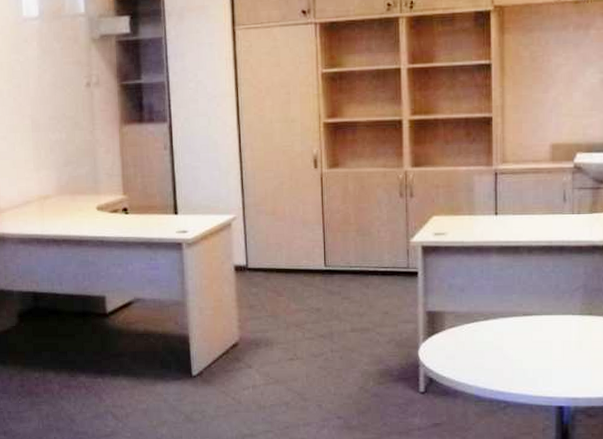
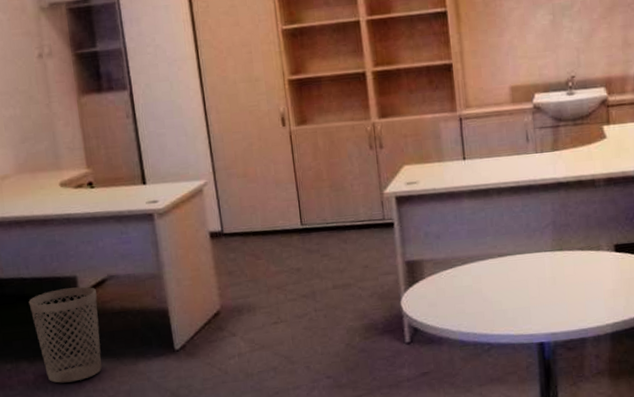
wastebasket: none [59,307,123,396] -> present [28,286,102,383]

